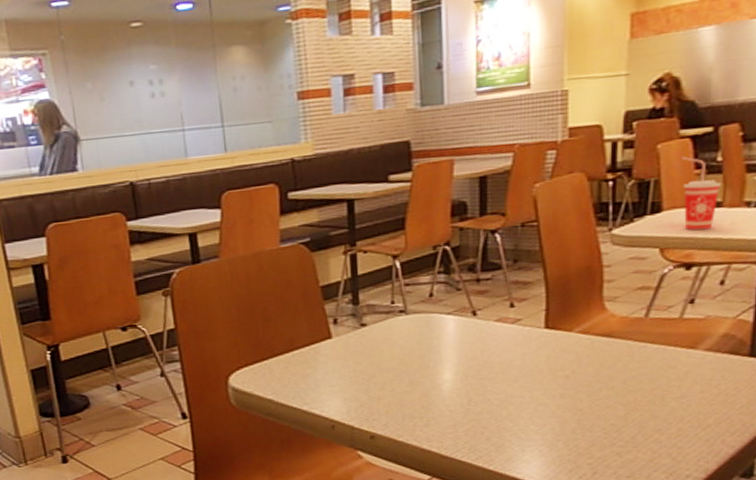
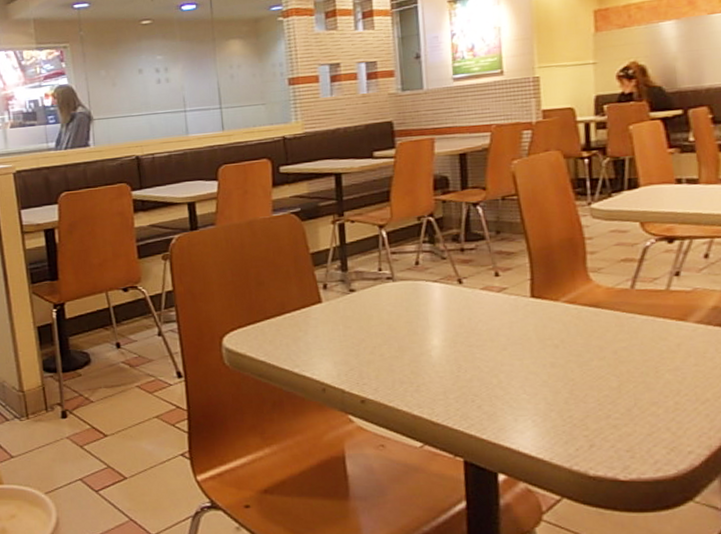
beverage cup: present [681,155,721,231] -> none [653,136,696,206]

